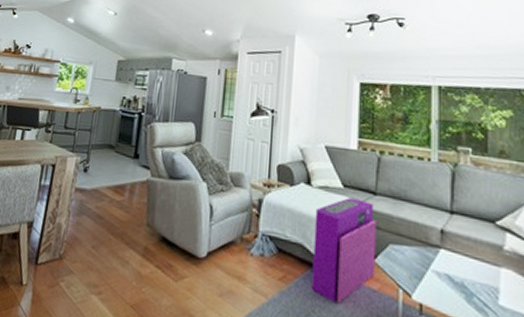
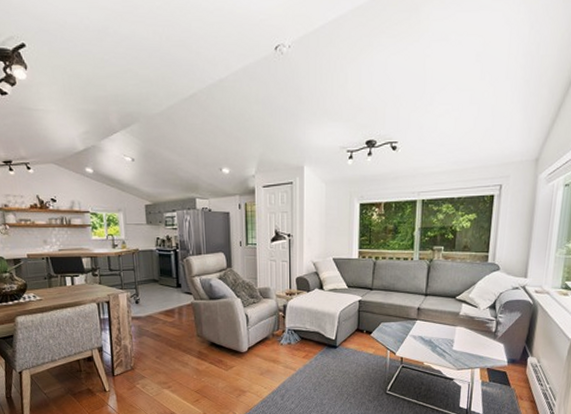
air purifier: present [312,197,377,304] -> none [327,295,372,366]

